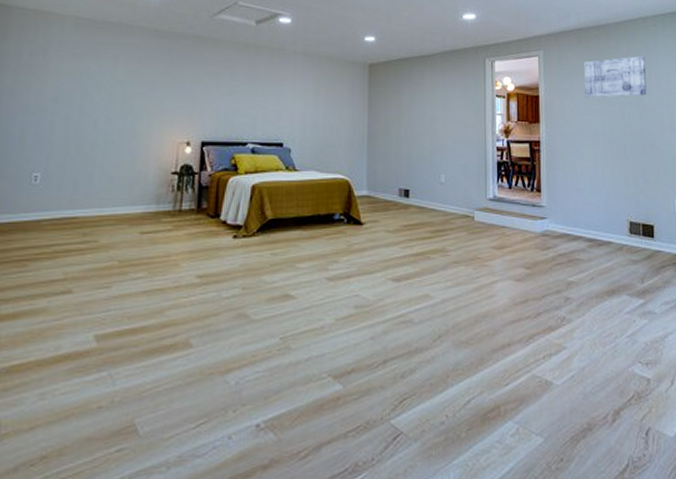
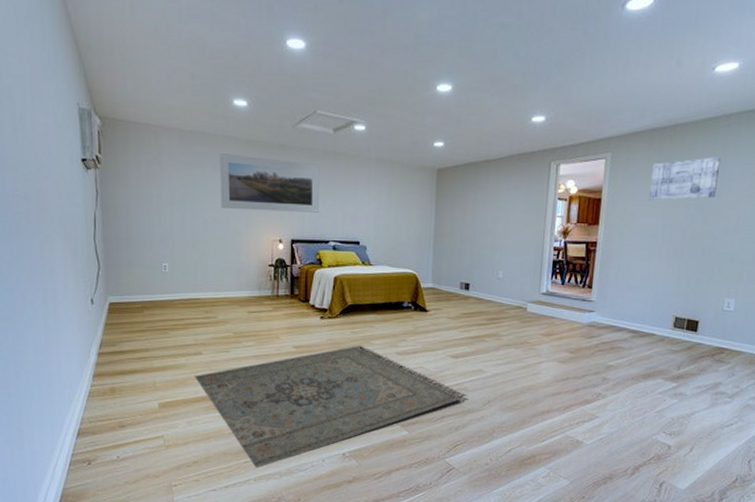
rug: none [58,269,414,459] -> present [195,344,468,469]
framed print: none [118,44,239,111] -> present [219,154,320,213]

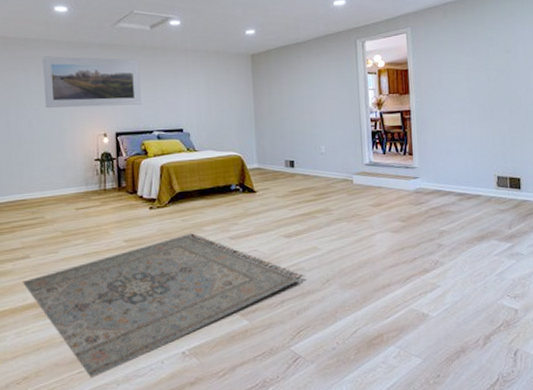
wall art: present [648,157,722,201] -> none [450,24,513,67]

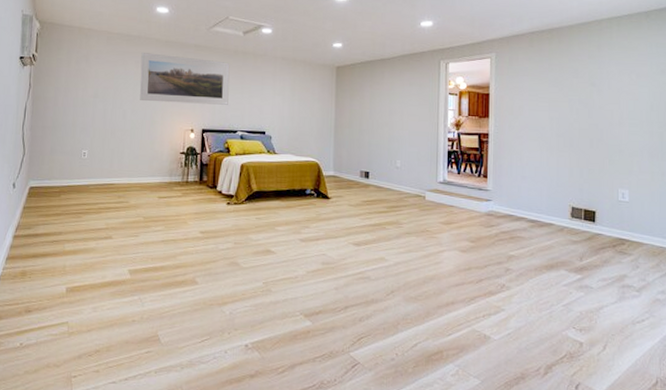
rug: present [23,232,305,379] -> none [104,231,371,360]

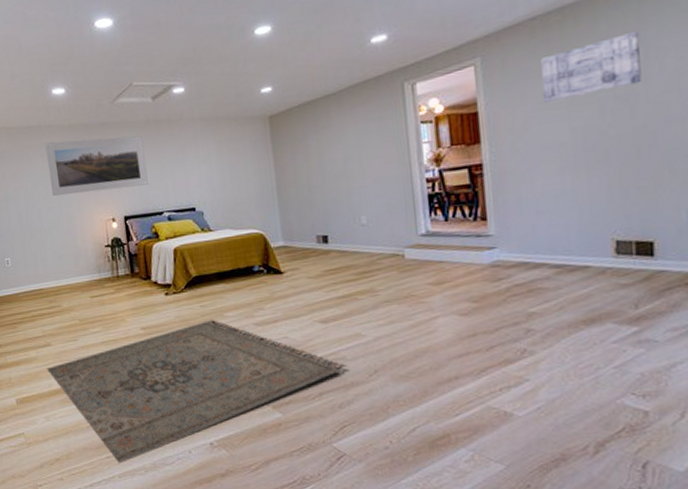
rug: none [104,231,371,360] -> present [47,319,347,464]
wall art: none [533,57,598,96] -> present [541,32,642,102]

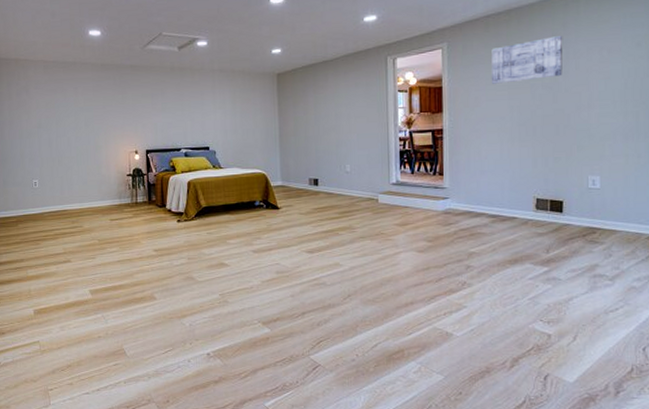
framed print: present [45,136,148,196] -> none [79,78,170,127]
rug: present [47,319,347,464] -> none [65,245,326,371]

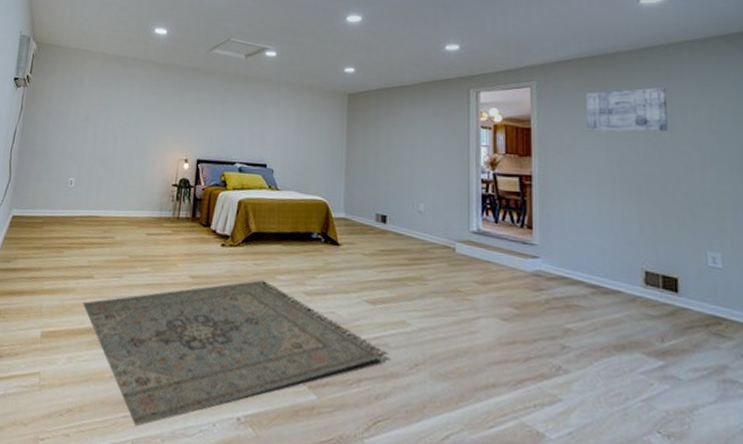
rug: none [65,245,326,371] -> present [83,279,389,427]

